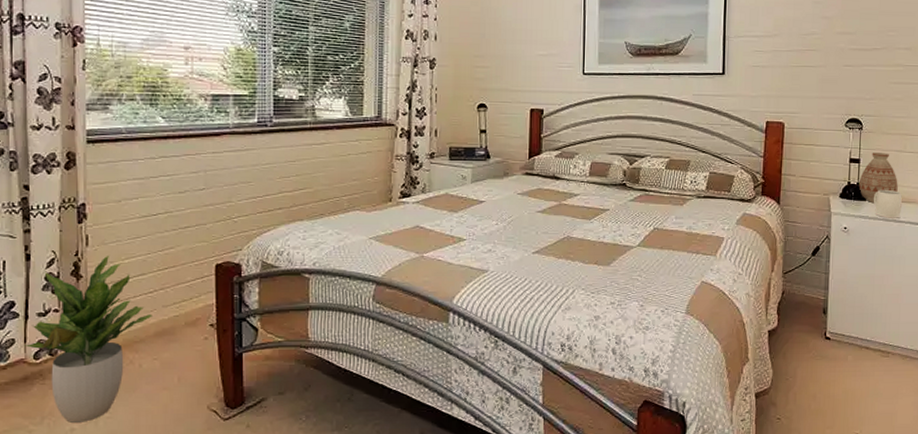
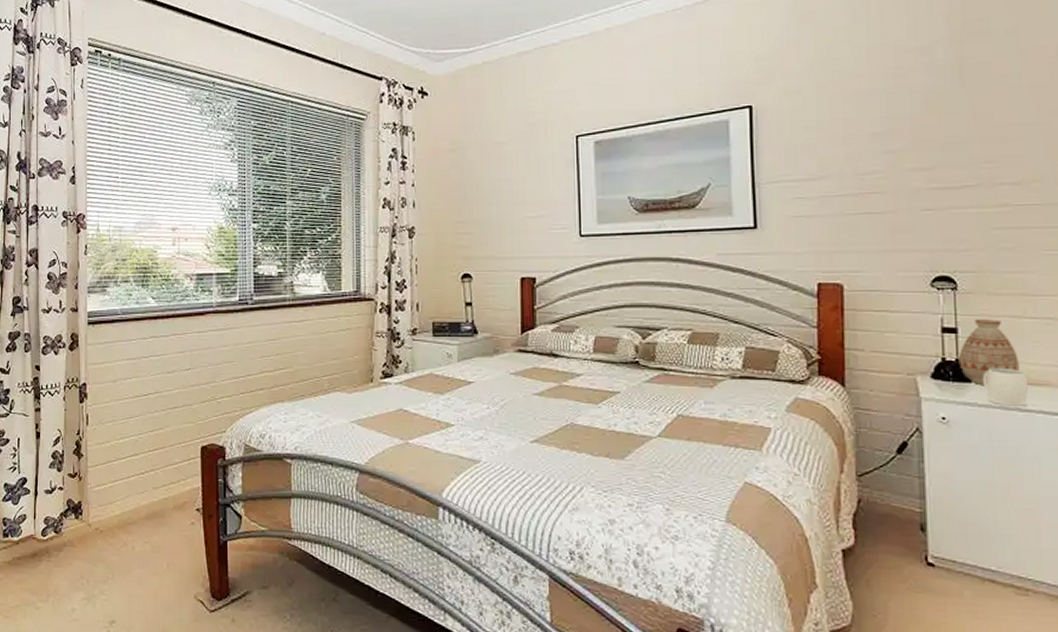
potted plant: present [23,255,152,423] -> none [33,434,144,603]

